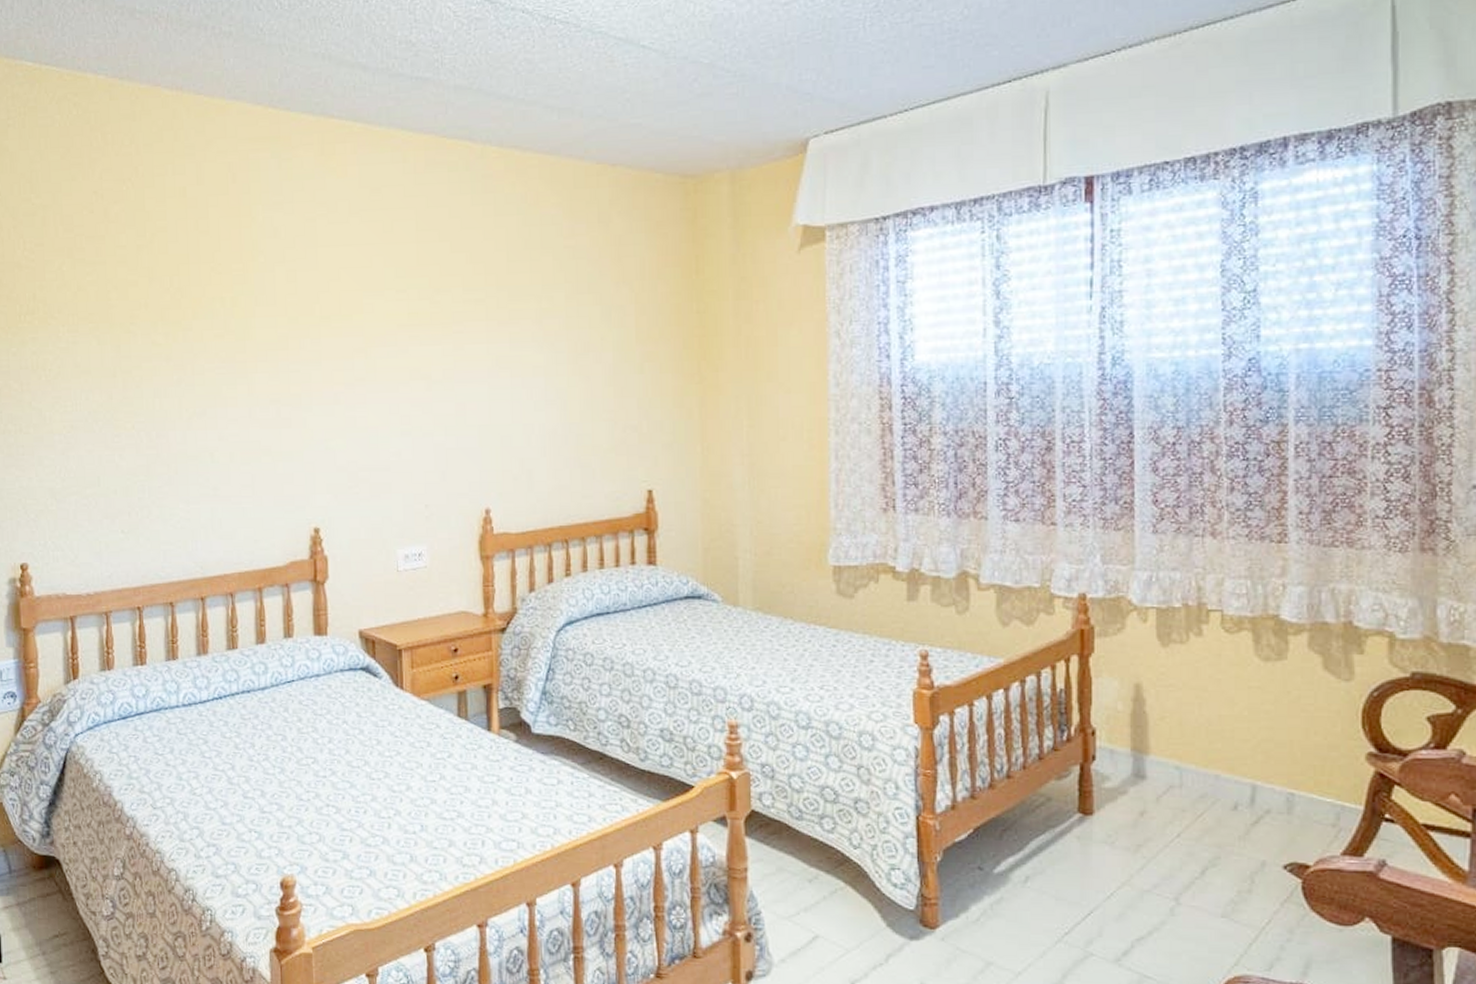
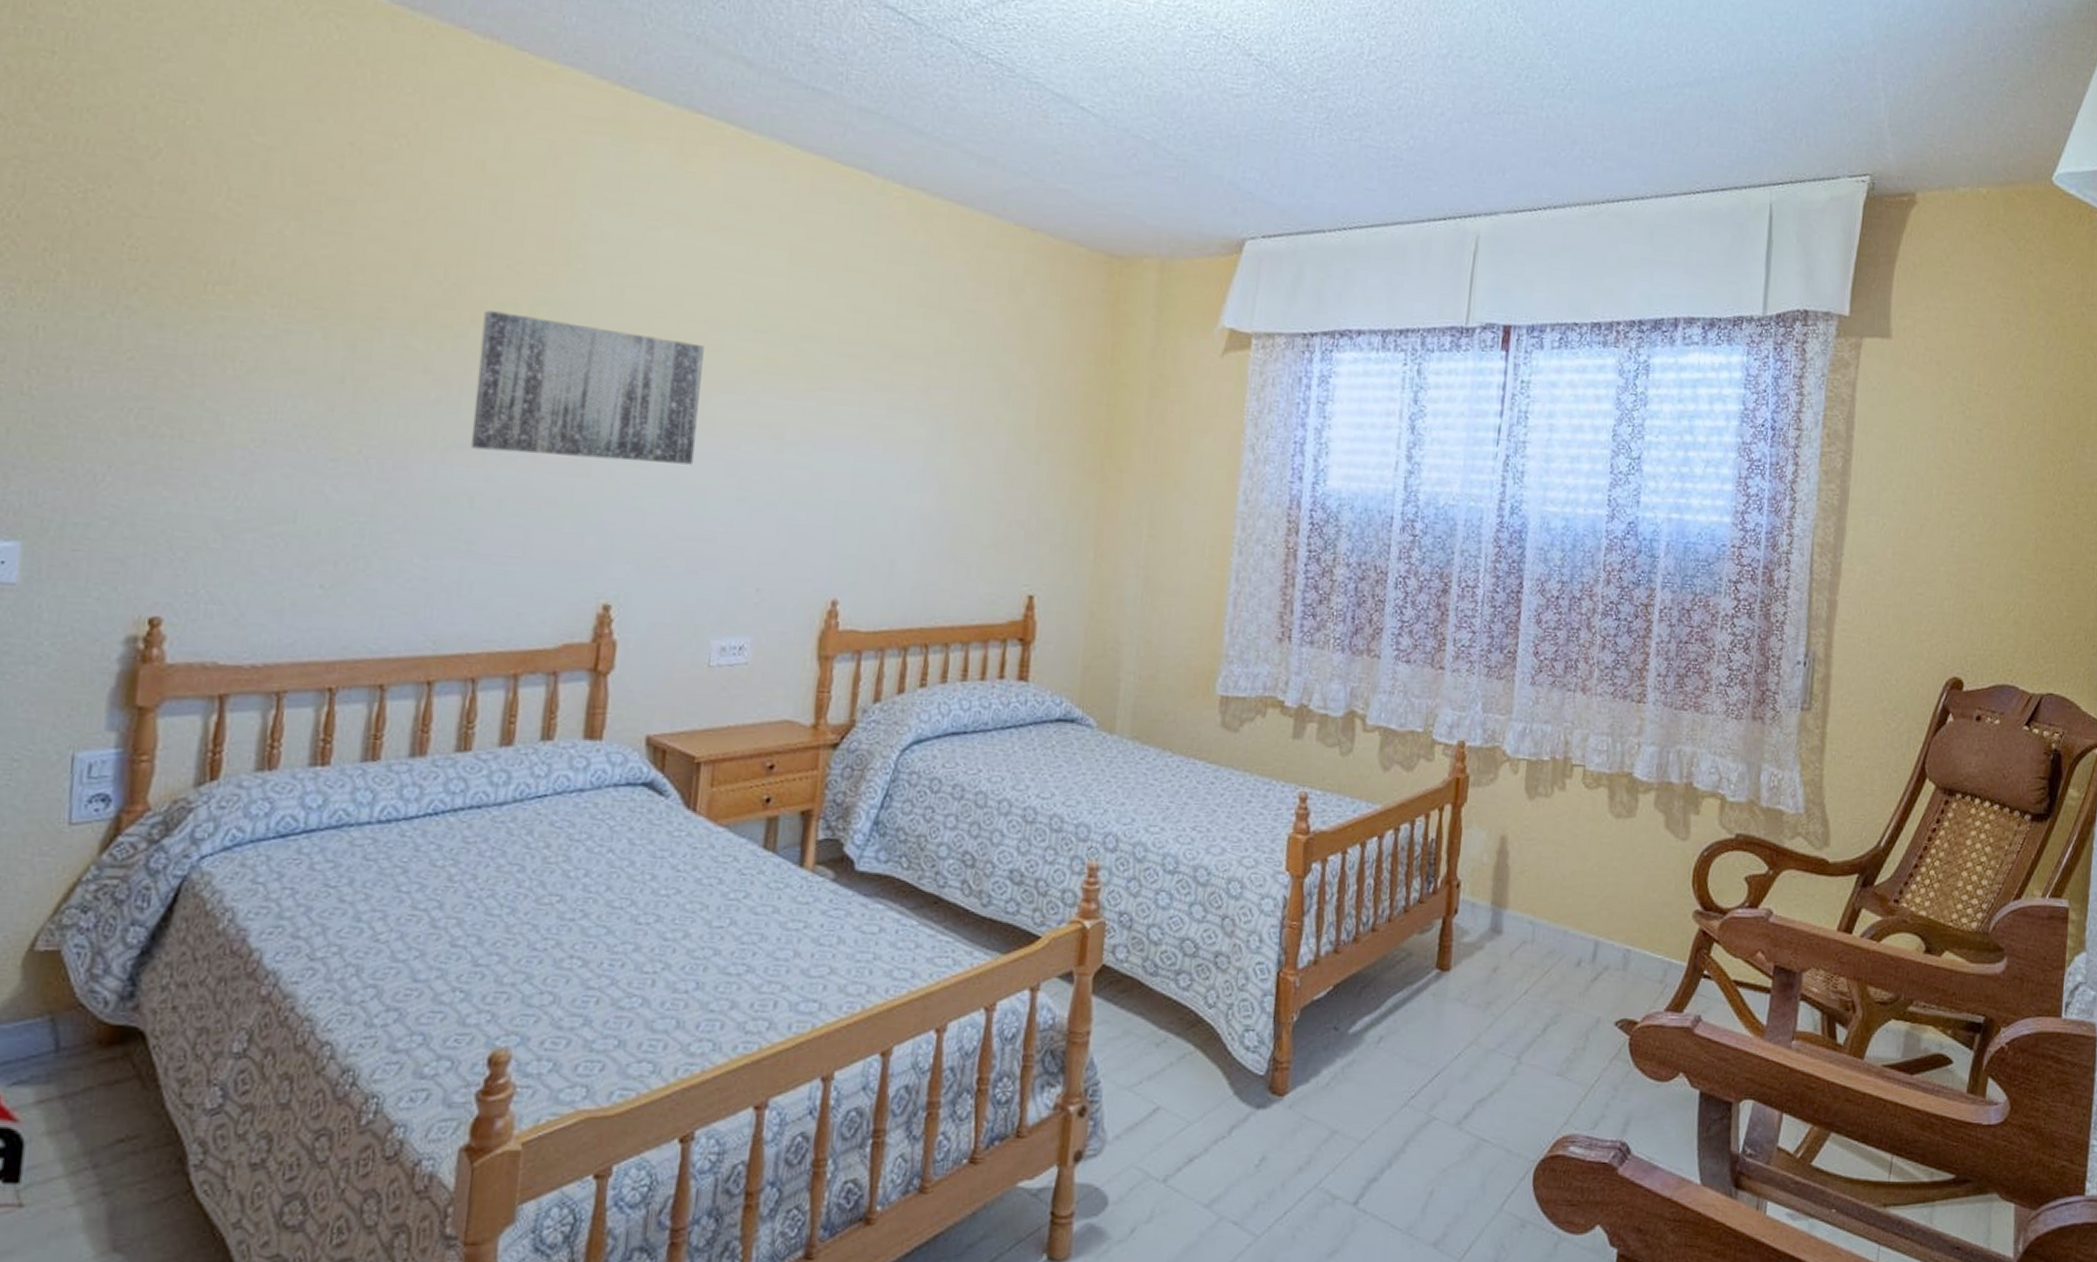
wall art: none [201,305,365,415] -> present [470,310,704,465]

